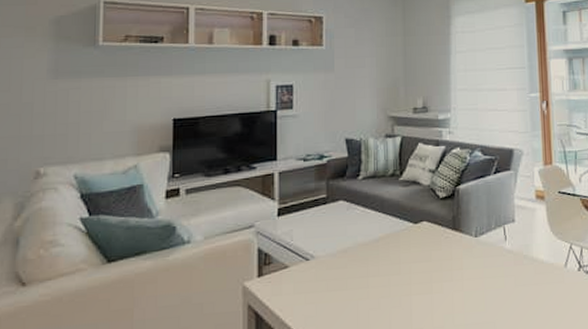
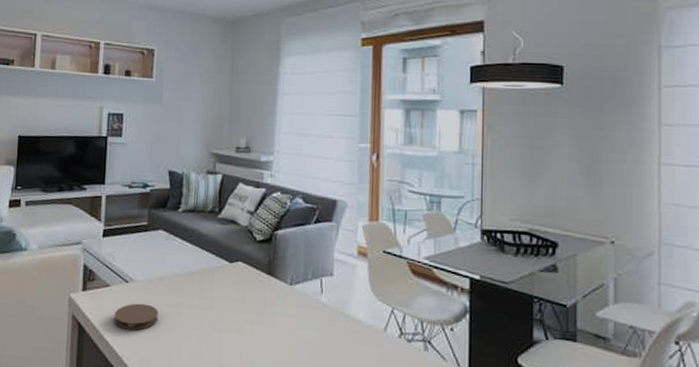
coaster: none [296,279,344,311] -> present [114,303,159,331]

